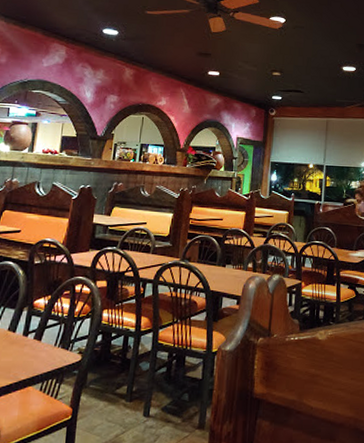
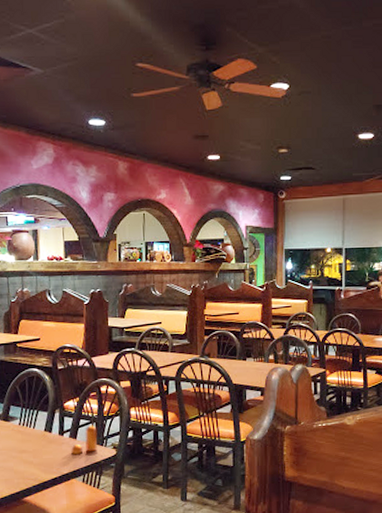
pepper shaker: none [33,326,65,358] -> present [71,425,98,454]

